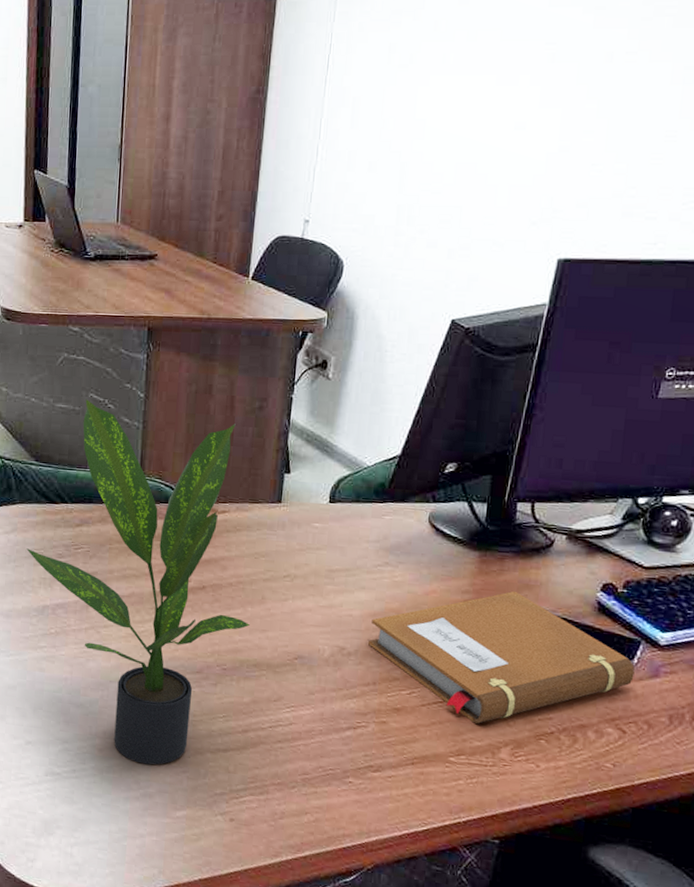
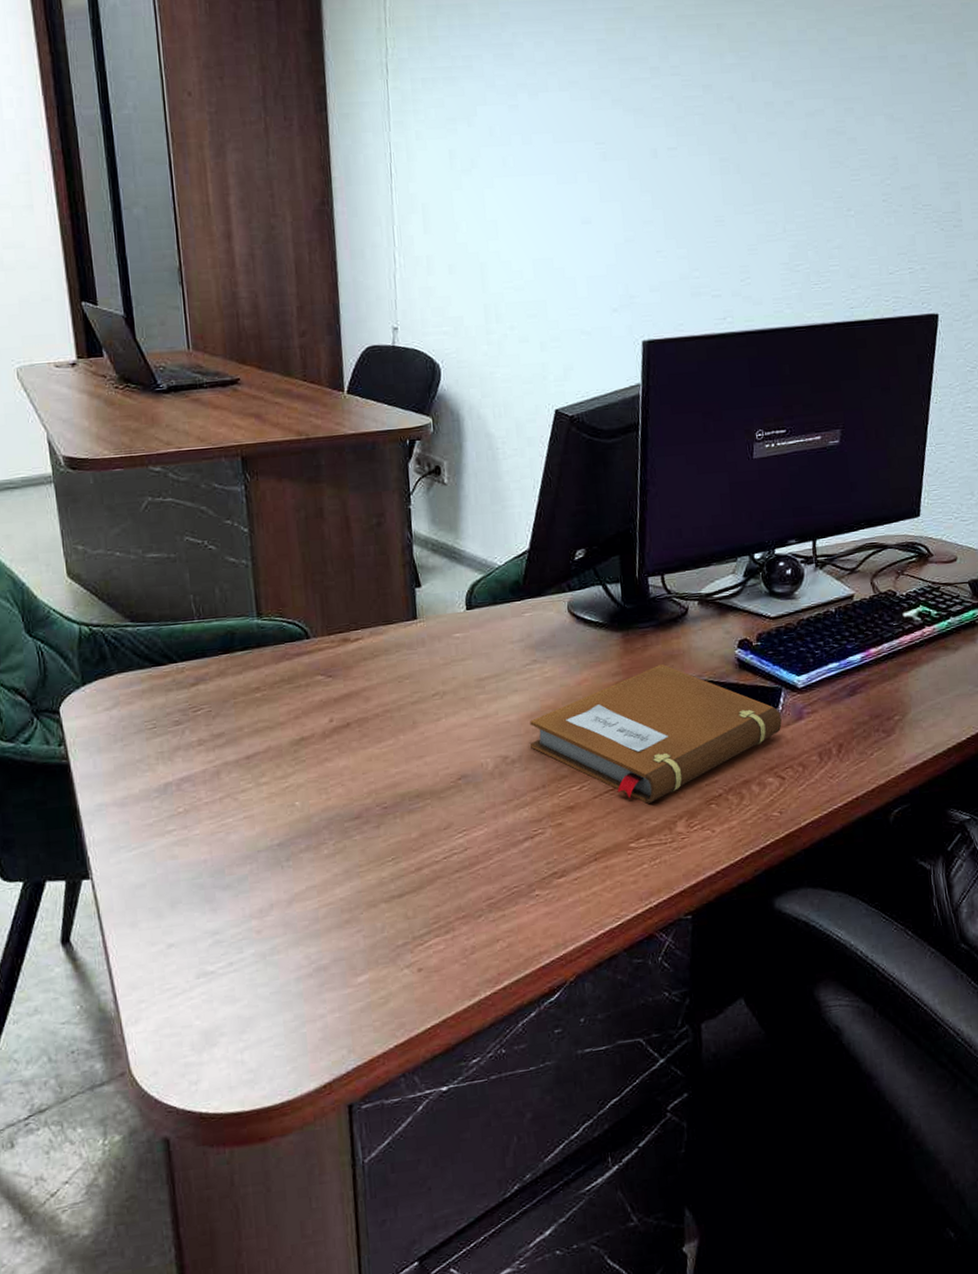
potted plant: present [26,399,249,765] -> none [134,544,404,936]

